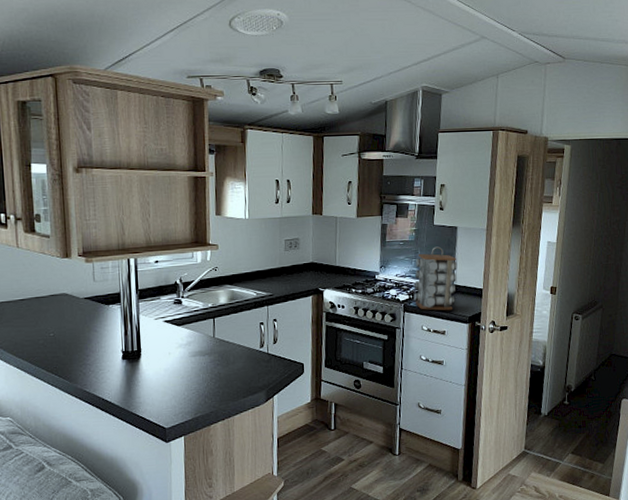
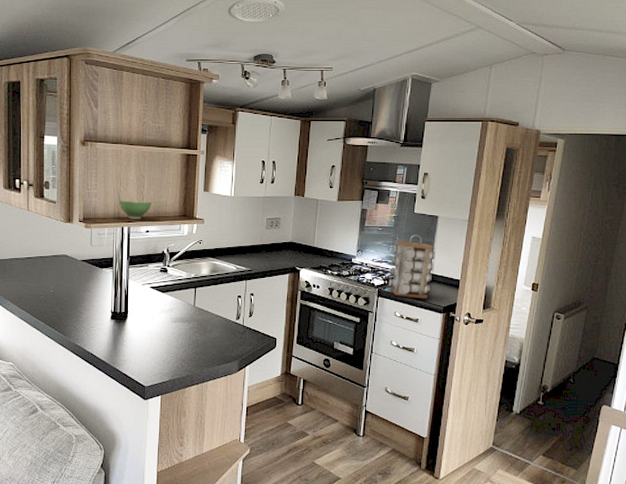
bowl: none [121,227,161,250] -> present [118,198,153,219]

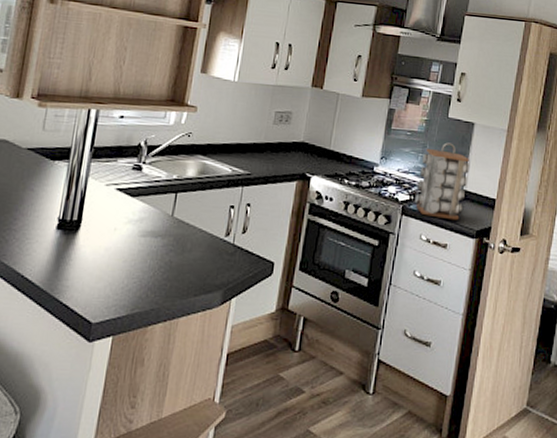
bowl: present [118,198,153,219] -> none [87,72,134,101]

